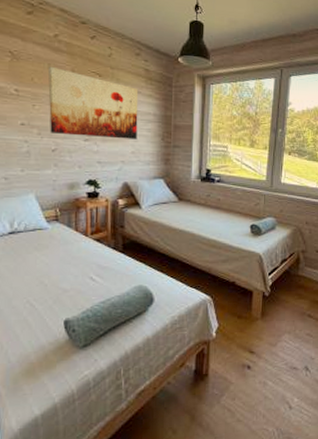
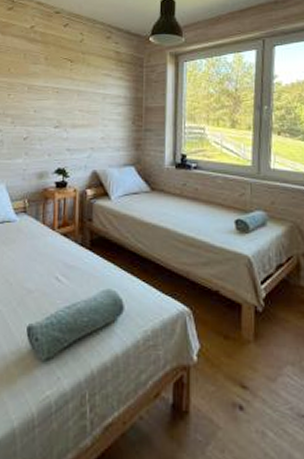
wall art: present [47,66,139,139] -> none [22,56,109,124]

